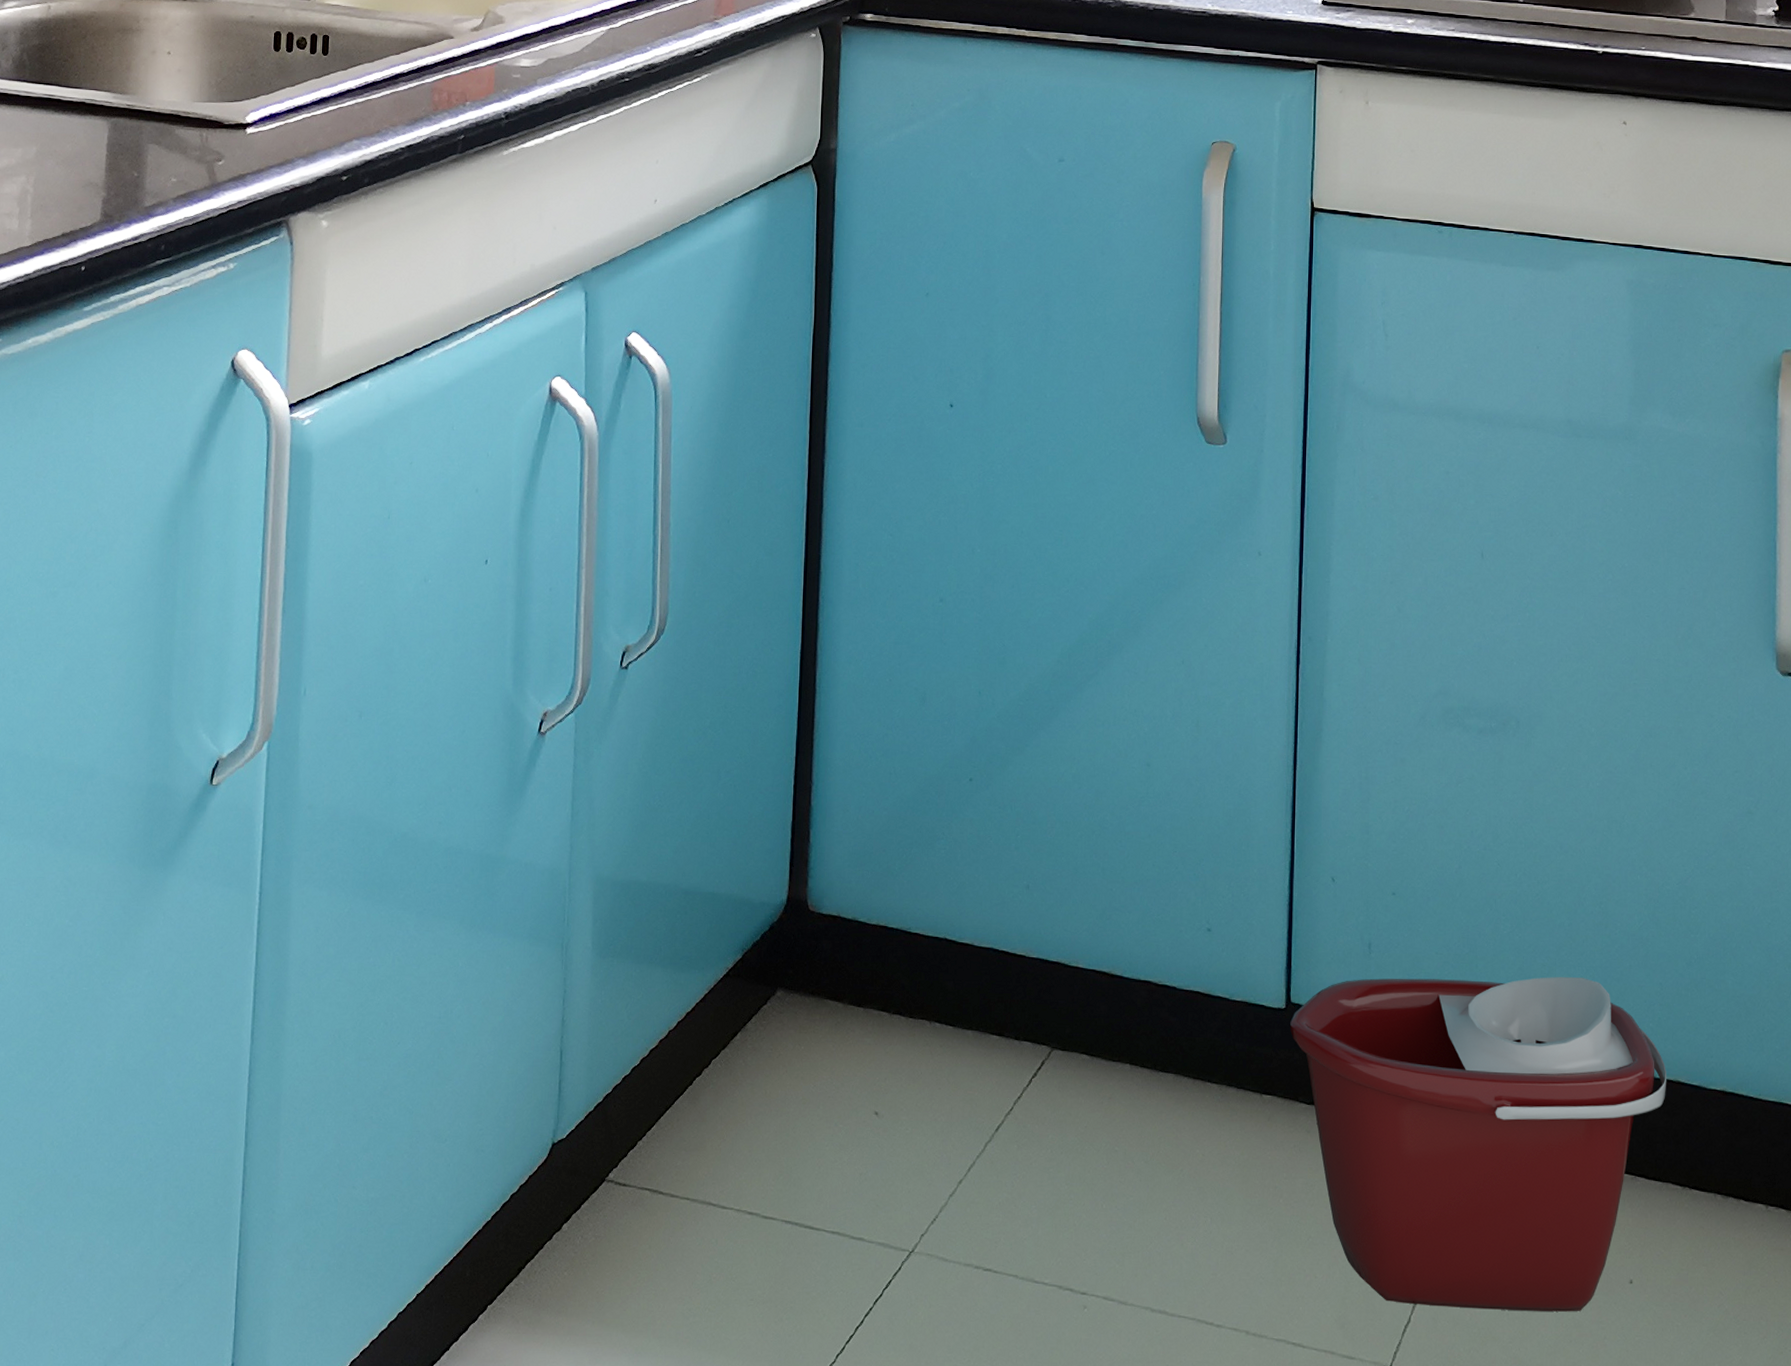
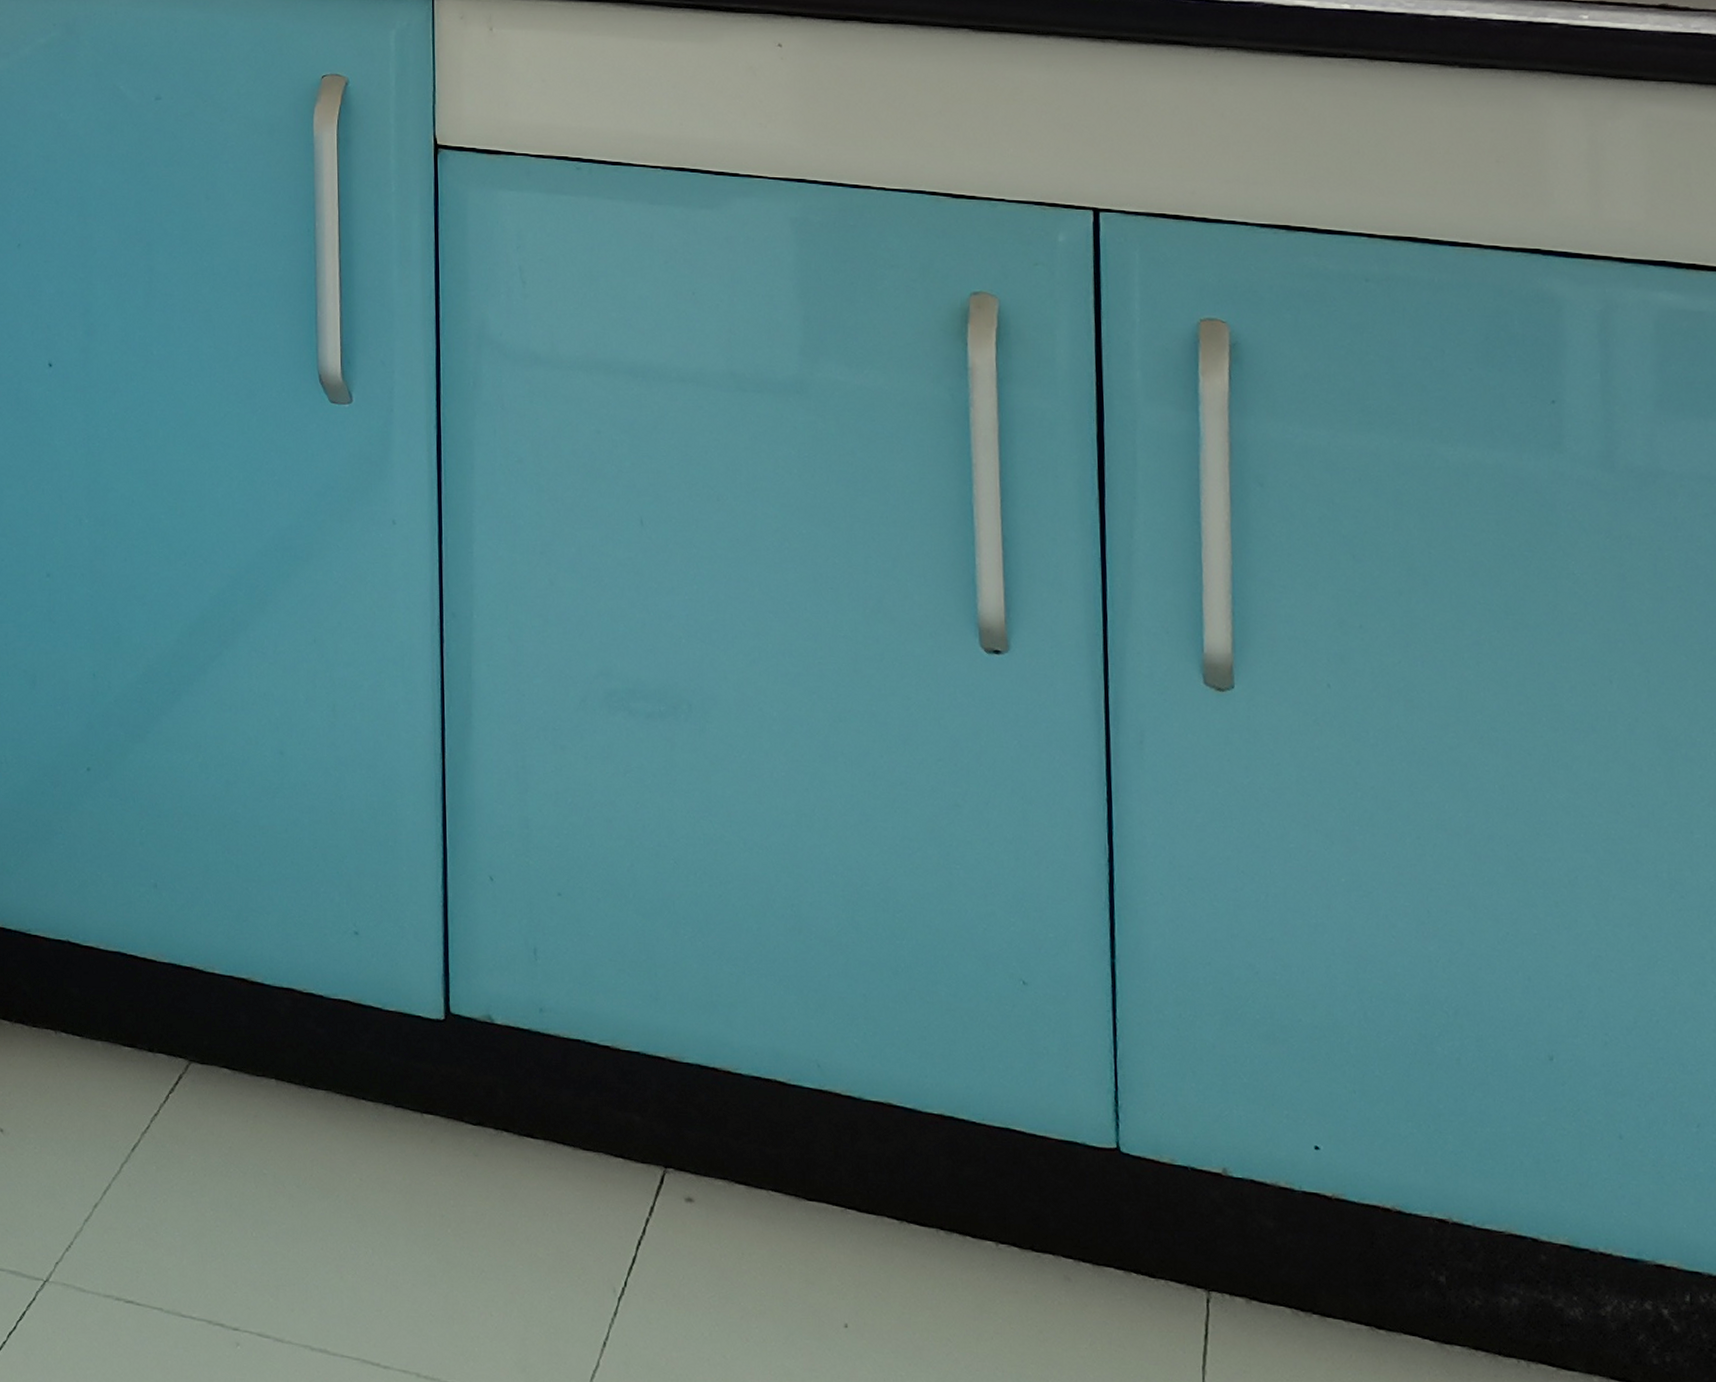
bucket: present [1290,977,1666,1312] -> none [451,987,876,1358]

